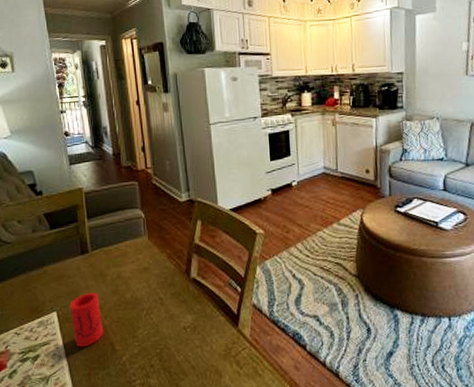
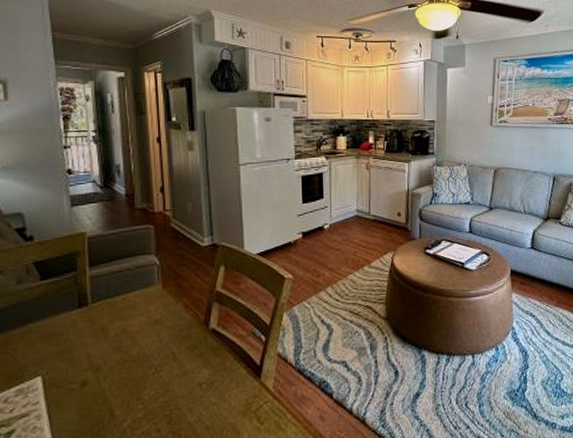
cup: present [69,292,104,348] -> none [59,350,101,417]

